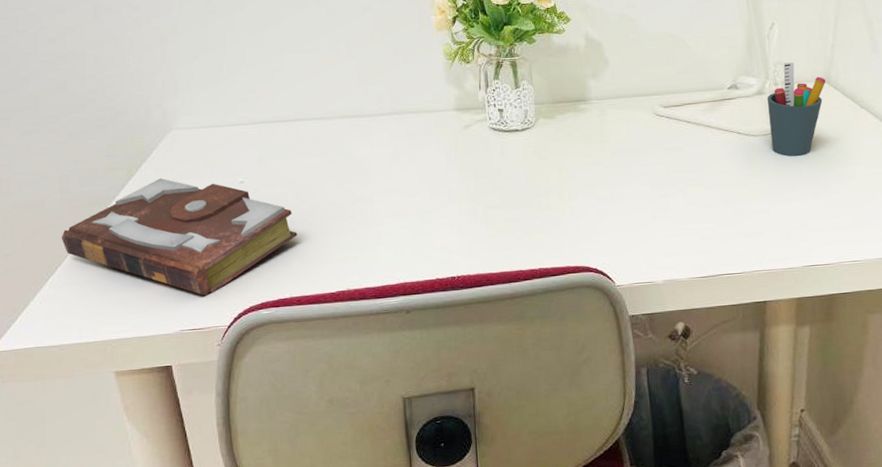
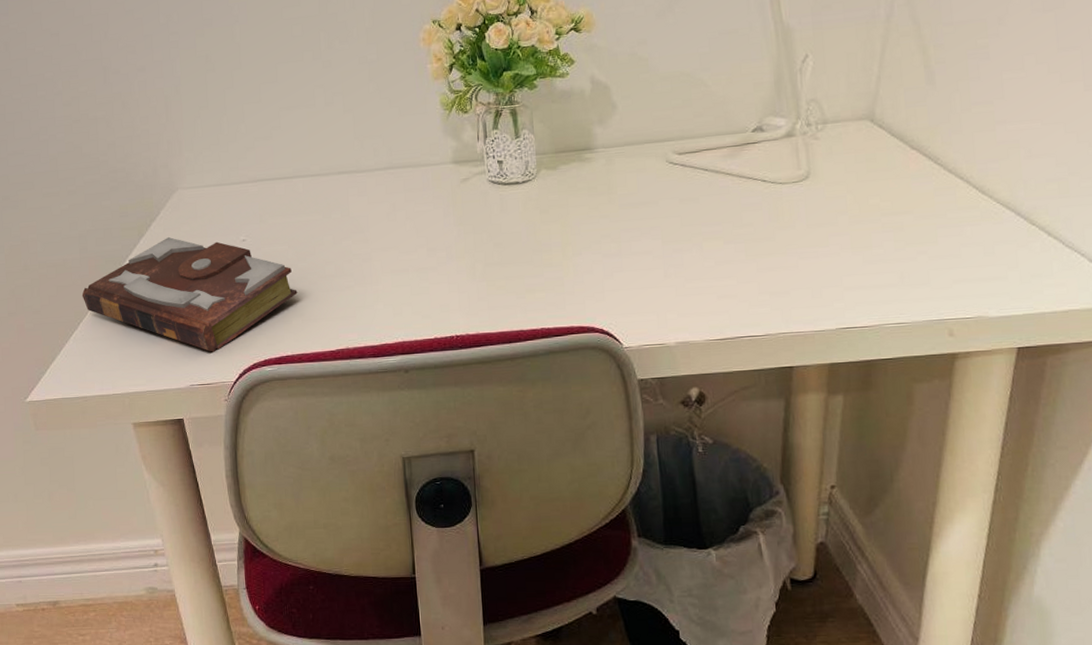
pen holder: present [767,62,826,157] -> none [798,99,869,207]

